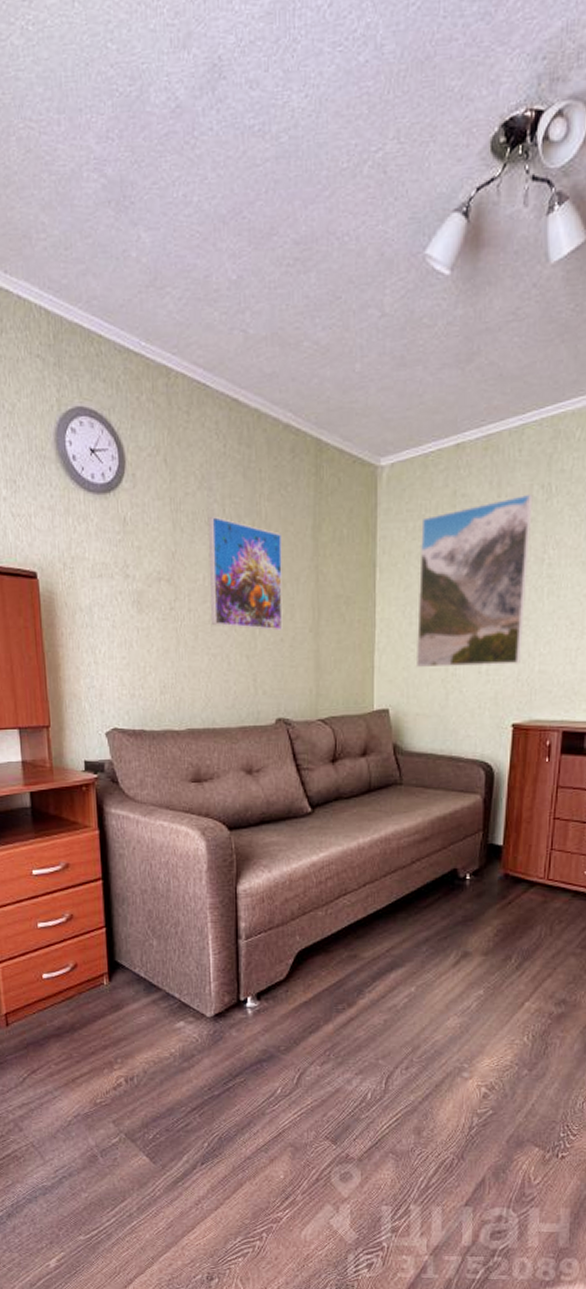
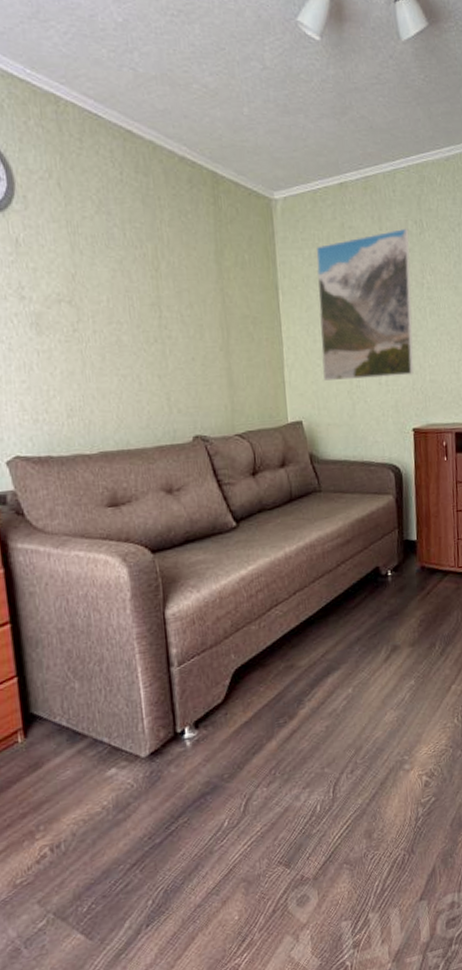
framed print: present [207,516,283,631] -> none [108,239,193,350]

